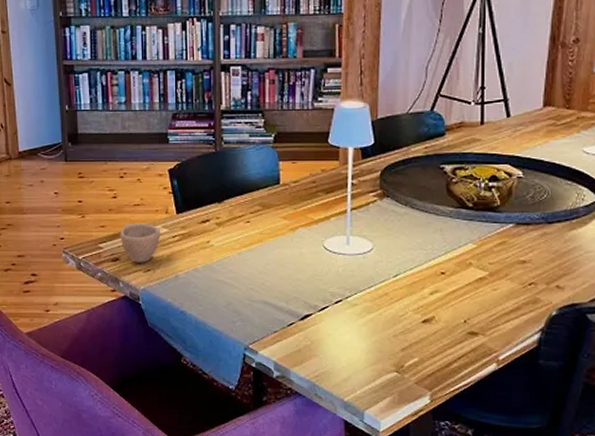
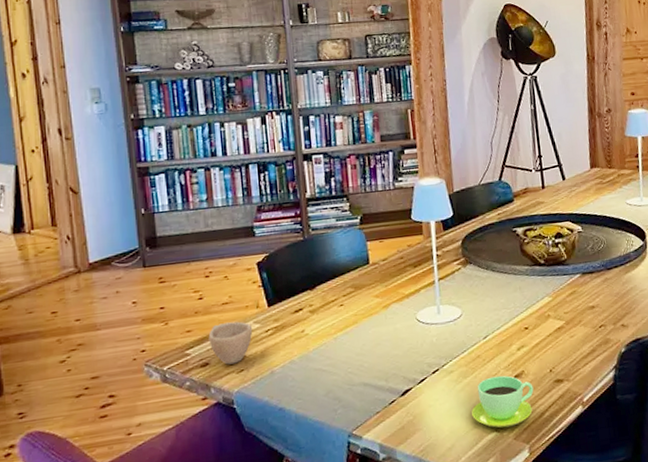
cup: none [373,317,443,371] -> present [471,375,534,428]

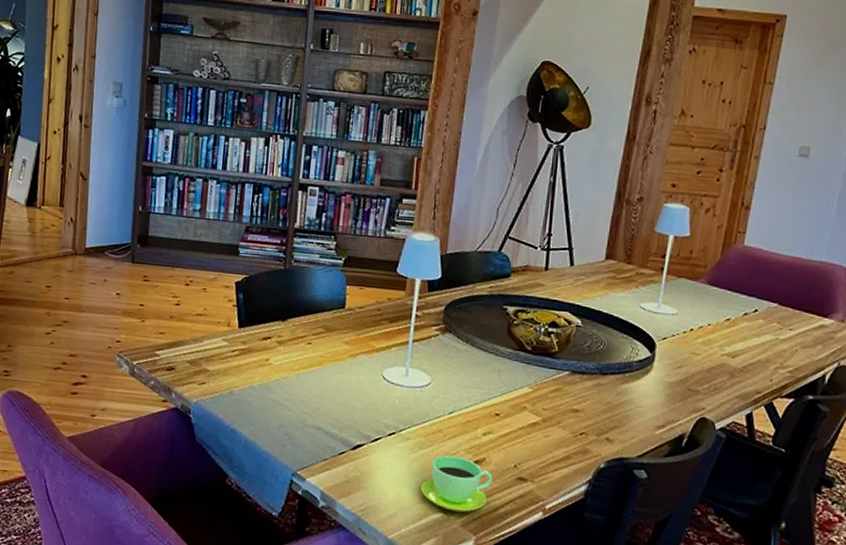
cup: present [208,321,253,365] -> none [178,333,221,375]

